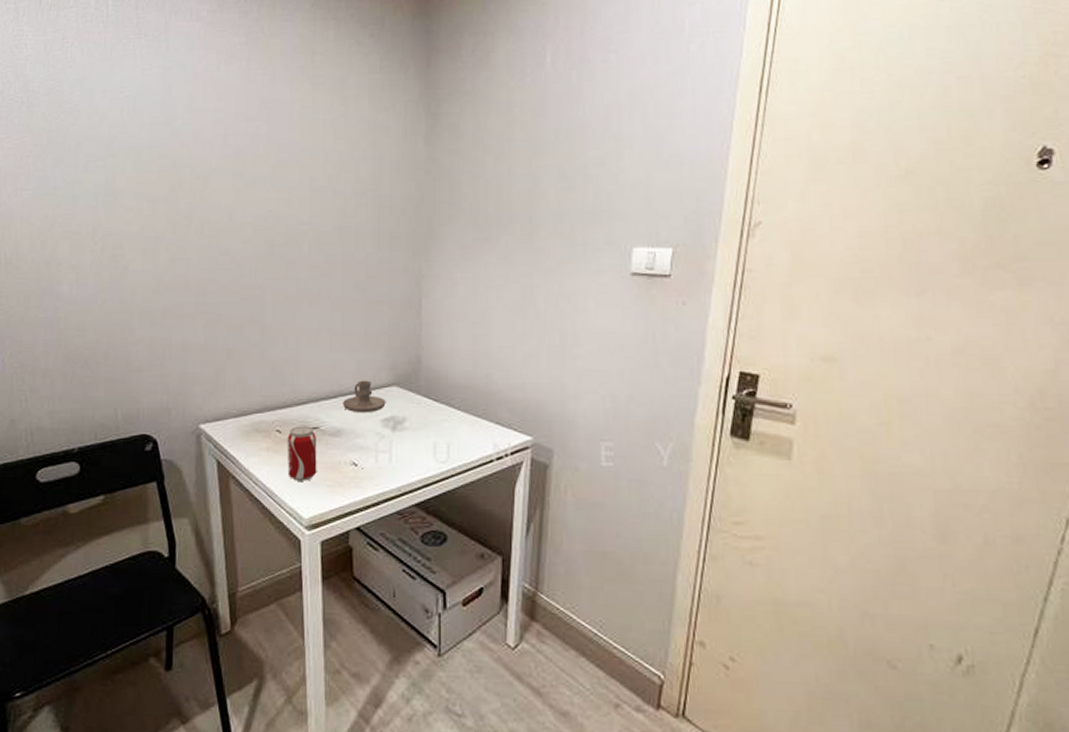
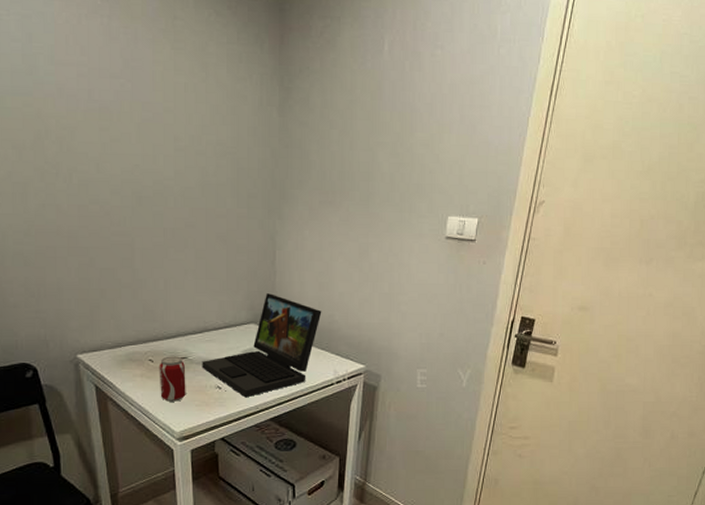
laptop: none [335,349,477,477] -> present [202,293,322,398]
candle holder: present [342,380,386,414] -> none [207,318,246,346]

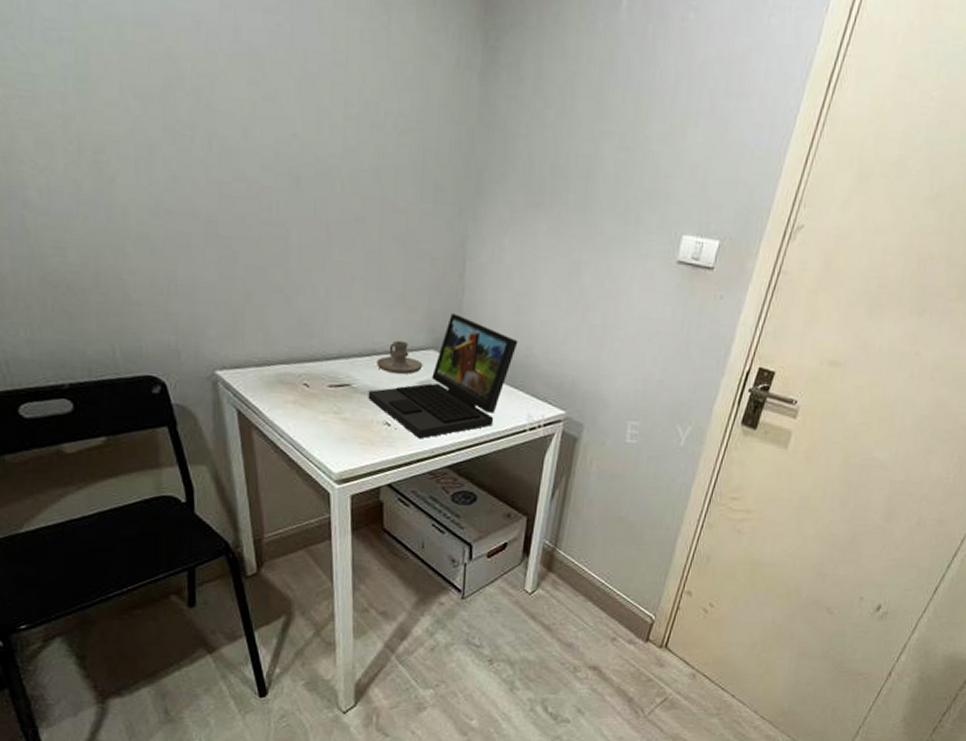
beverage can: present [159,356,186,402] -> none [315,381,349,437]
candle holder: none [207,318,246,346] -> present [376,340,423,375]

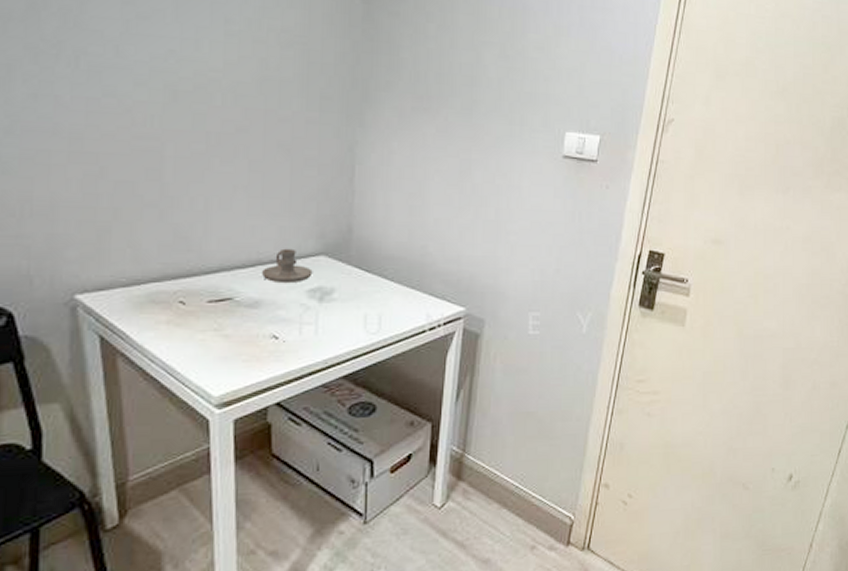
laptop: present [368,314,518,439] -> none [252,218,412,350]

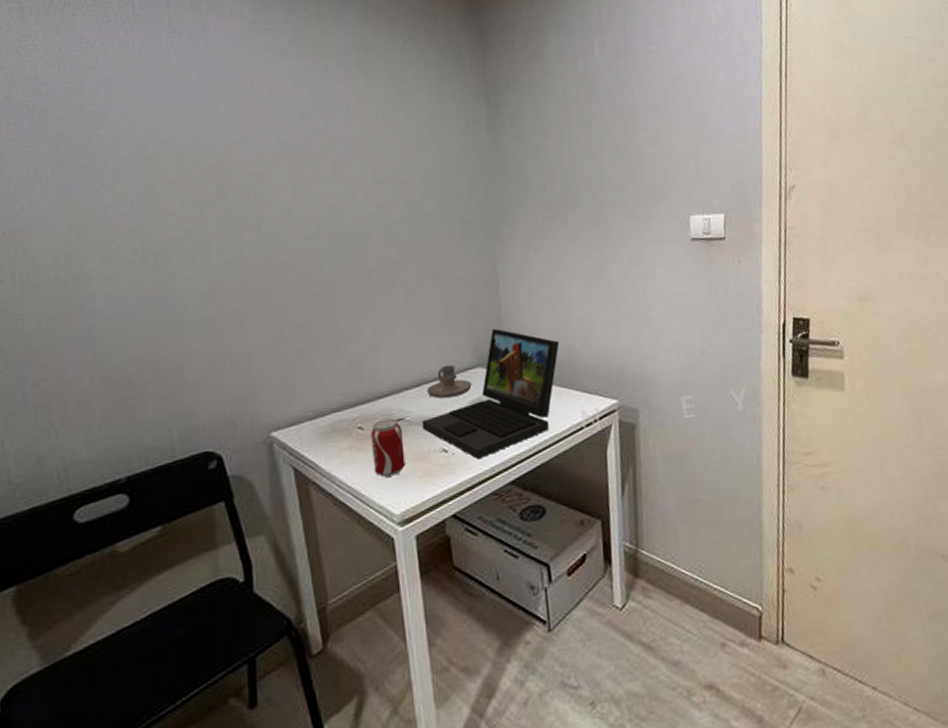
beverage can: none [192,296,231,357] -> present [370,418,406,477]
laptop: none [252,218,412,350] -> present [422,329,560,460]

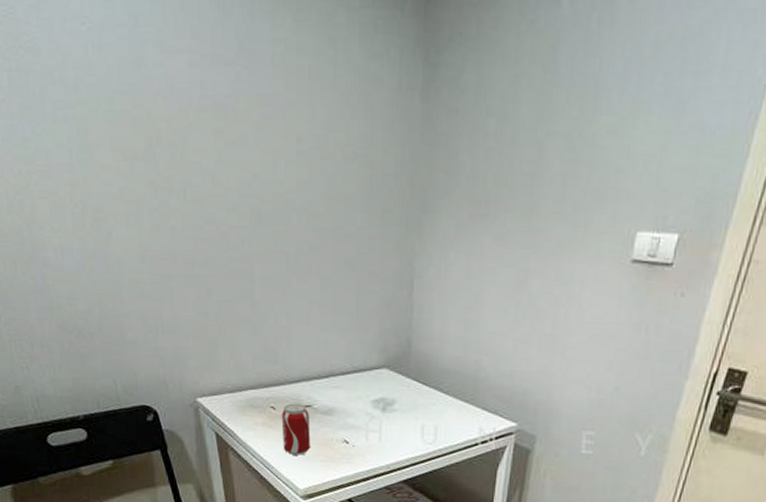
laptop: present [422,329,560,460] -> none [327,332,467,455]
candle holder: present [426,364,472,399] -> none [333,361,377,394]

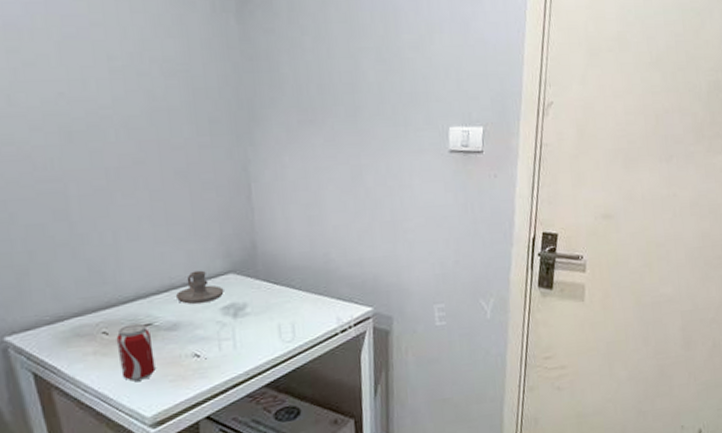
candle holder: none [333,361,377,394] -> present [175,270,224,305]

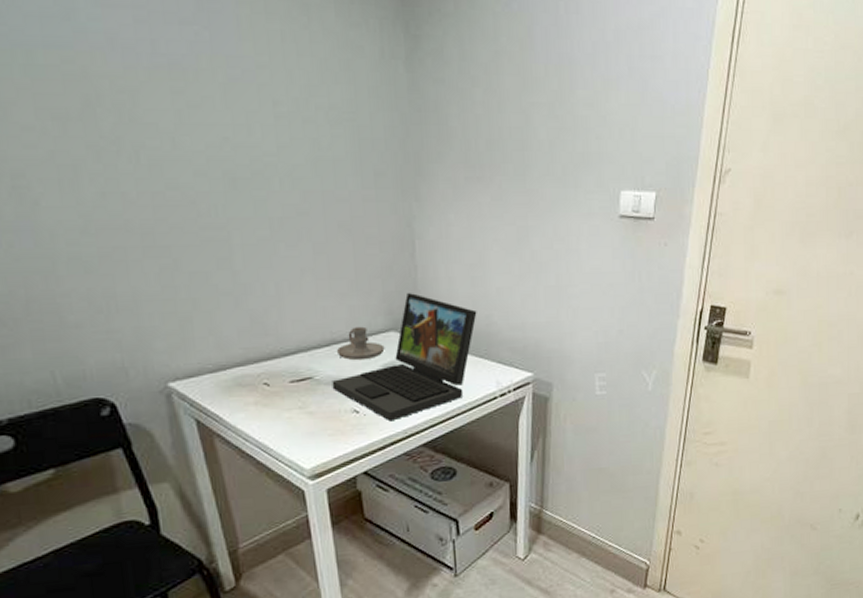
beverage can: present [116,323,156,381] -> none [277,376,315,433]
laptop: none [171,235,315,364] -> present [332,293,477,422]

